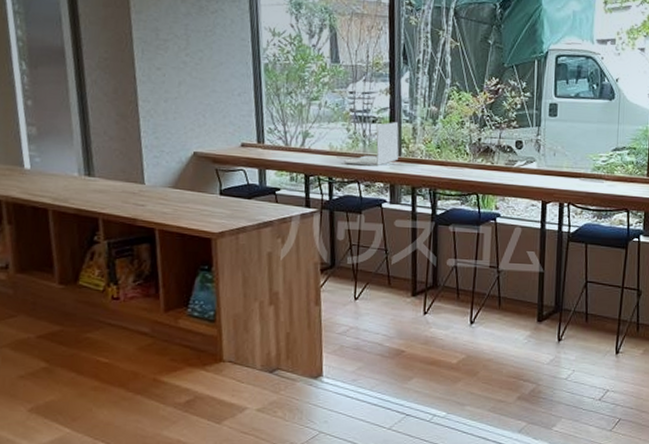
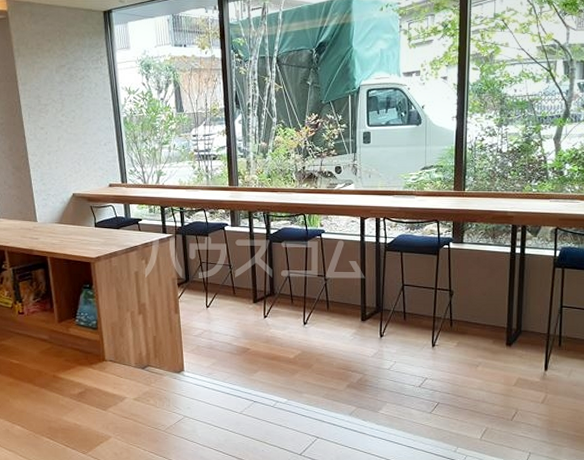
laptop: present [343,122,399,166] -> none [191,158,236,196]

